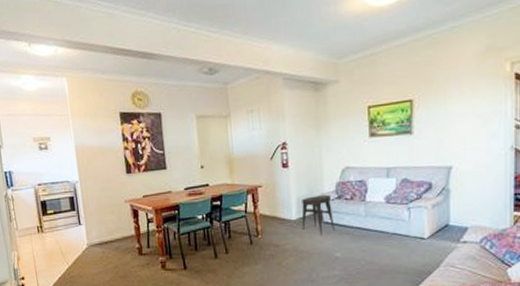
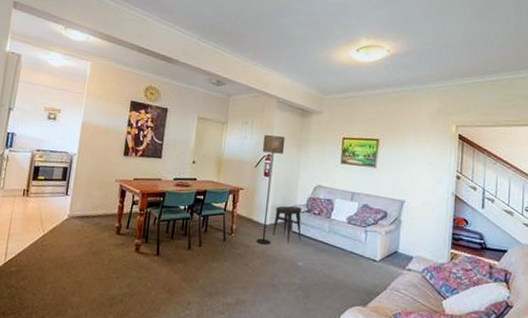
floor lamp: none [274,119,303,241] -> present [256,135,286,245]

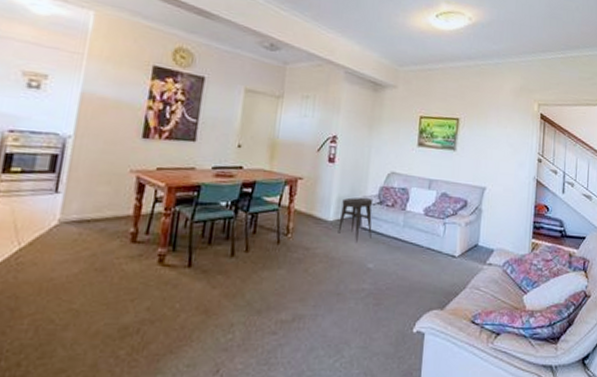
floor lamp: present [256,135,286,245] -> none [318,112,354,246]

